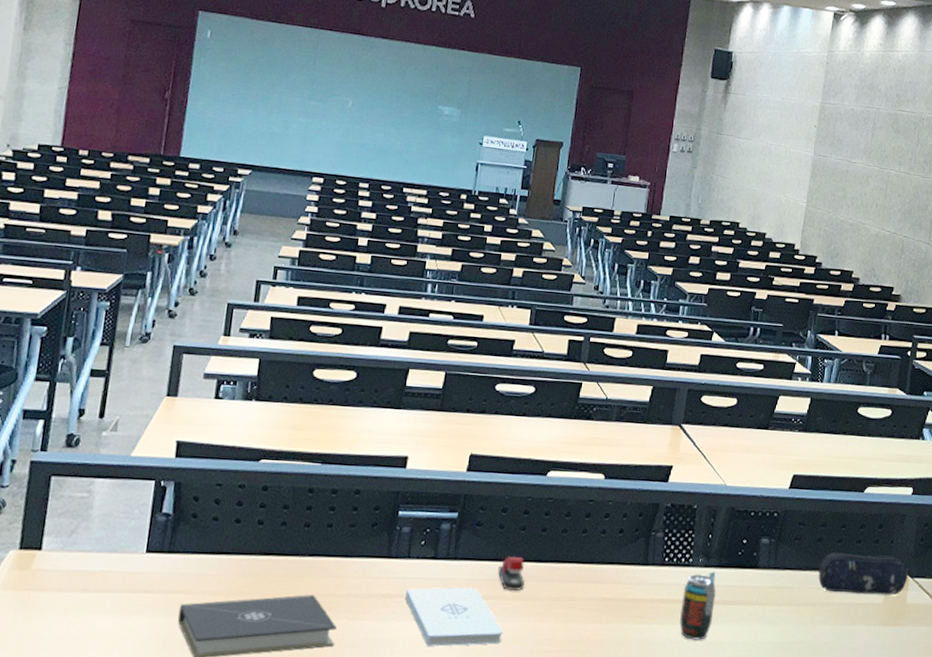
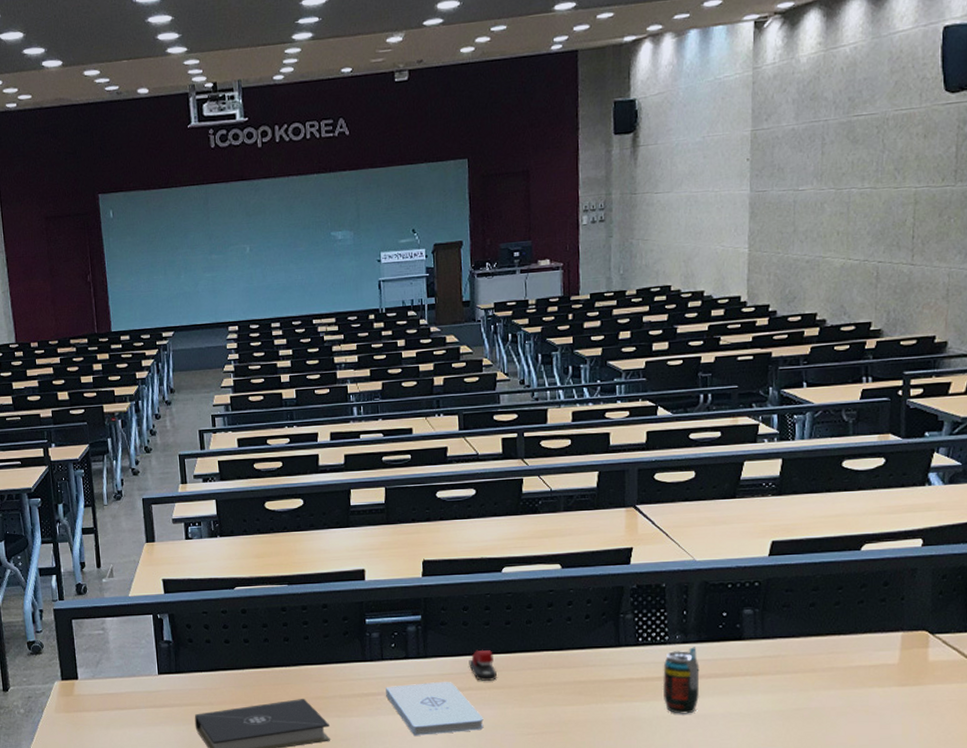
pencil case: present [818,552,911,595] -> none [815,613,931,657]

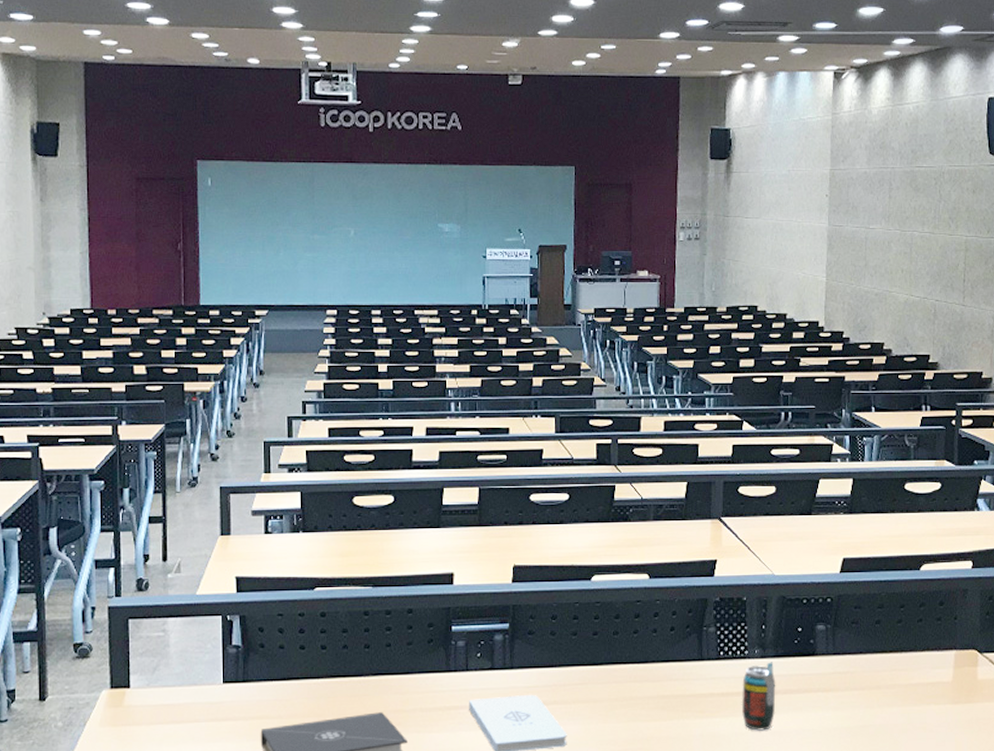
stapler: present [469,649,497,681] -> none [555,661,582,694]

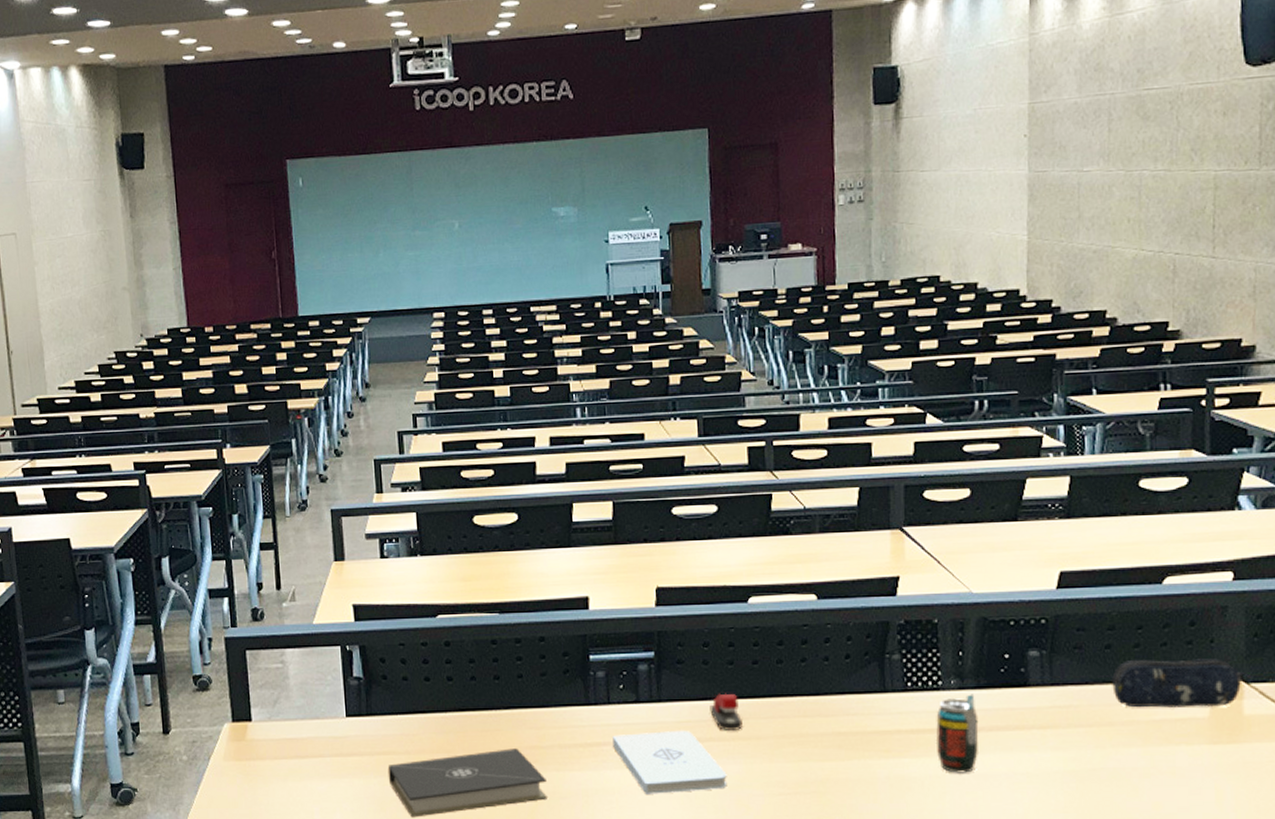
stapler: none [555,661,582,694] -> present [710,693,742,730]
pencil case: none [880,633,980,674] -> present [1112,658,1246,708]

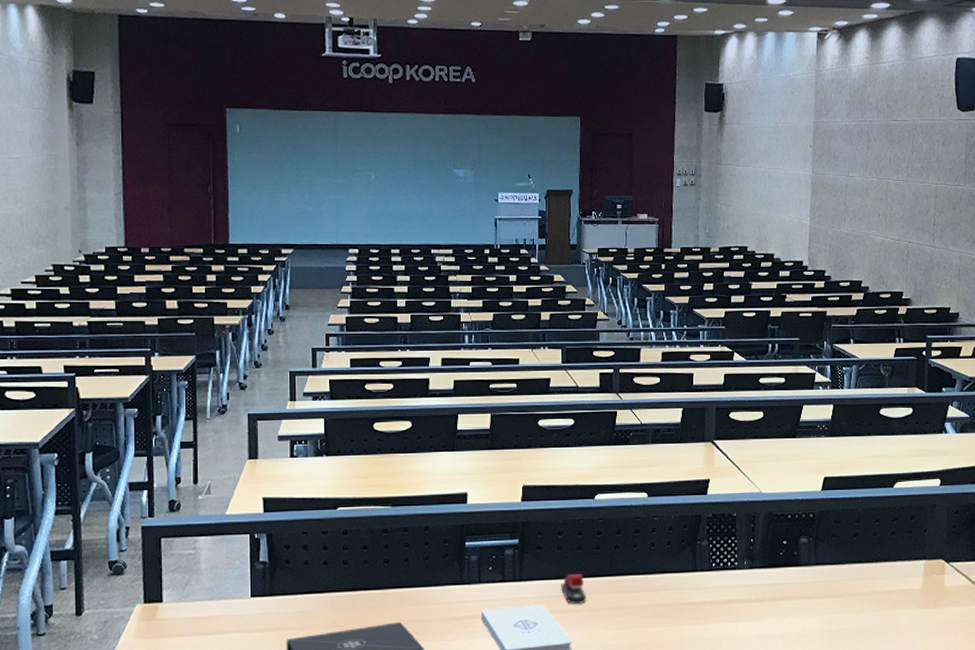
beverage can: present [935,694,979,773] -> none [731,572,763,635]
pencil case: present [1112,658,1246,708] -> none [857,544,946,582]

